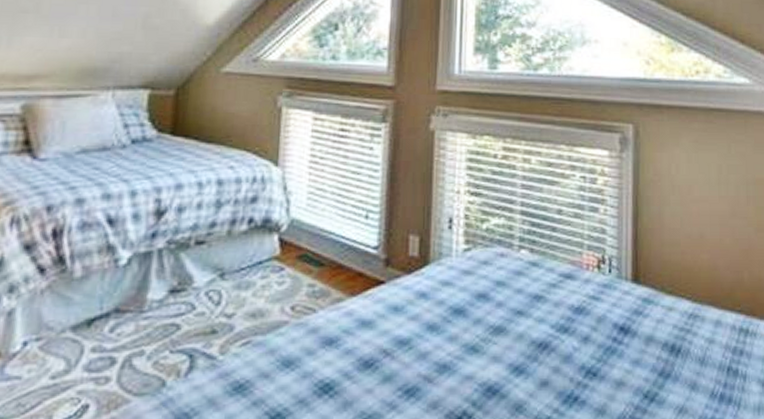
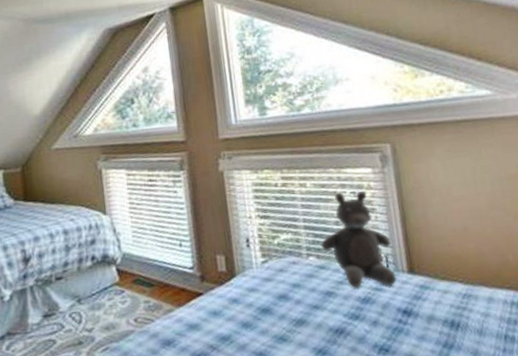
teddy bear: none [537,175,618,295] -> present [320,192,397,289]

